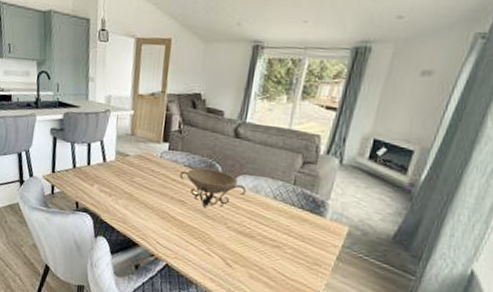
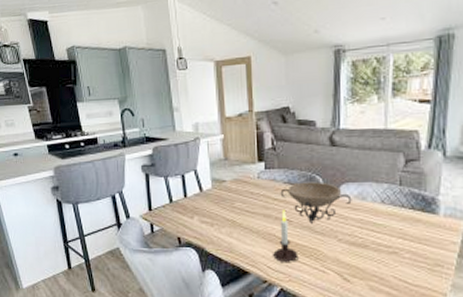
candle: none [164,191,188,242] -> present [273,210,299,262]

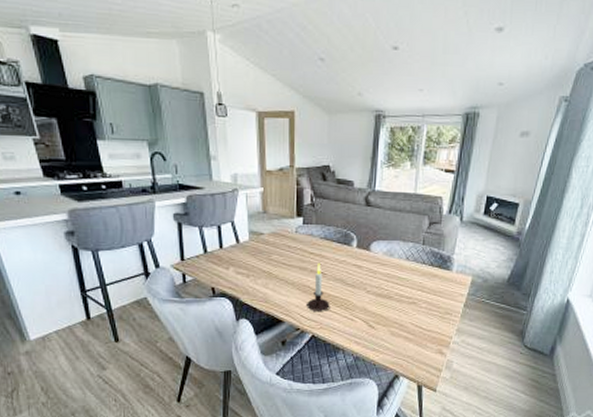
decorative bowl: present [280,182,352,224] -> none [316,238,381,277]

